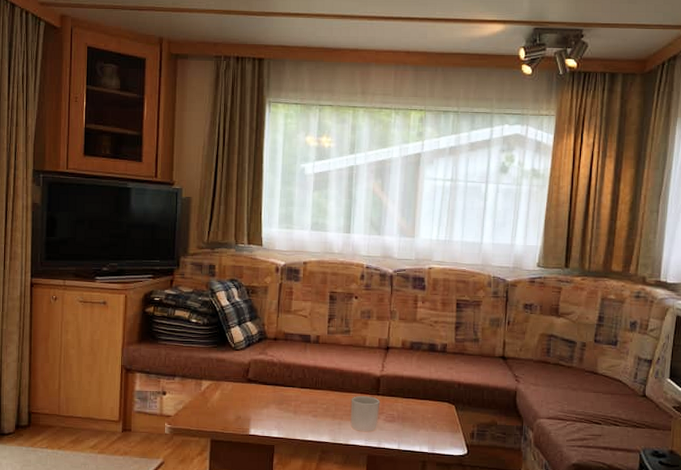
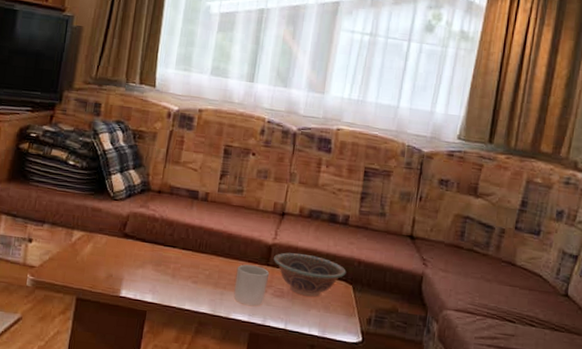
decorative bowl: none [382,382,448,419] -> present [273,252,346,297]

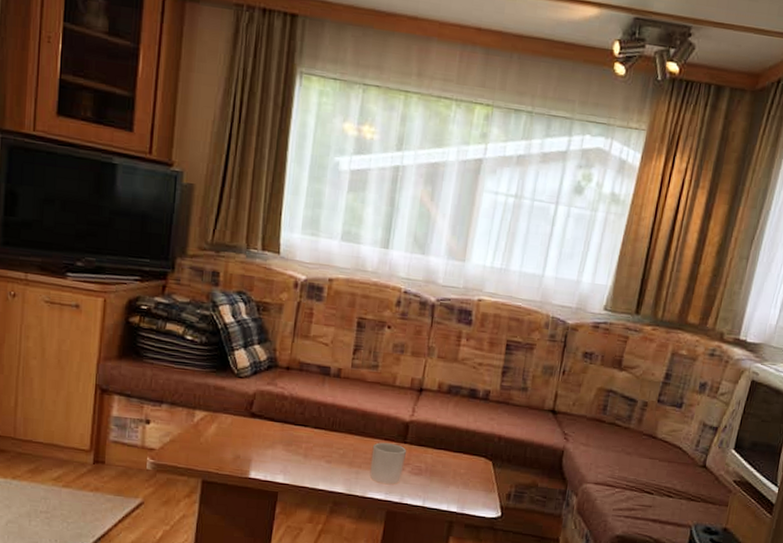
decorative bowl: present [273,252,346,297] -> none [410,429,486,474]

